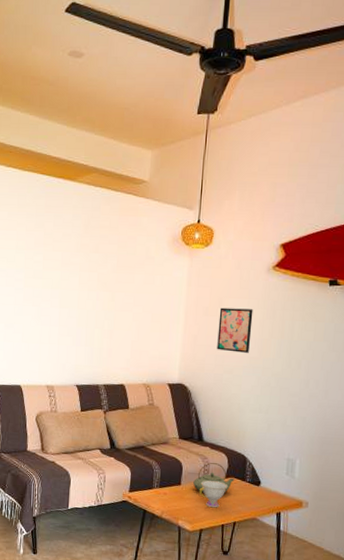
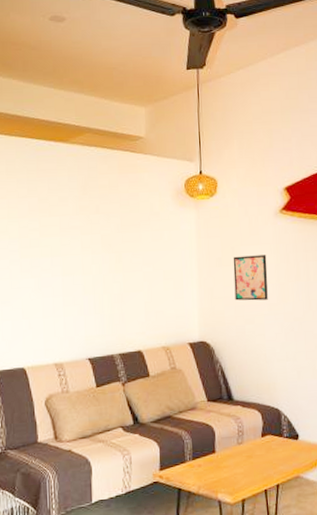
teapot: present [193,463,235,493] -> none [228,422,271,458]
teacup: present [200,480,228,508] -> none [236,442,266,473]

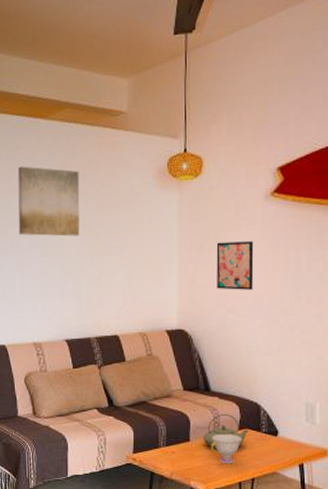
wall art: none [38,187,102,255] -> present [17,166,80,237]
teapot: none [228,422,271,458] -> present [203,414,249,448]
teacup: none [236,442,266,473] -> present [211,434,242,464]

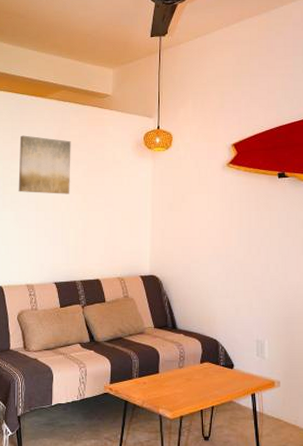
teapot: present [203,414,249,448] -> none [171,349,209,379]
teacup: present [211,434,242,464] -> none [177,367,204,394]
wall art: present [216,241,254,290] -> none [183,203,213,243]

